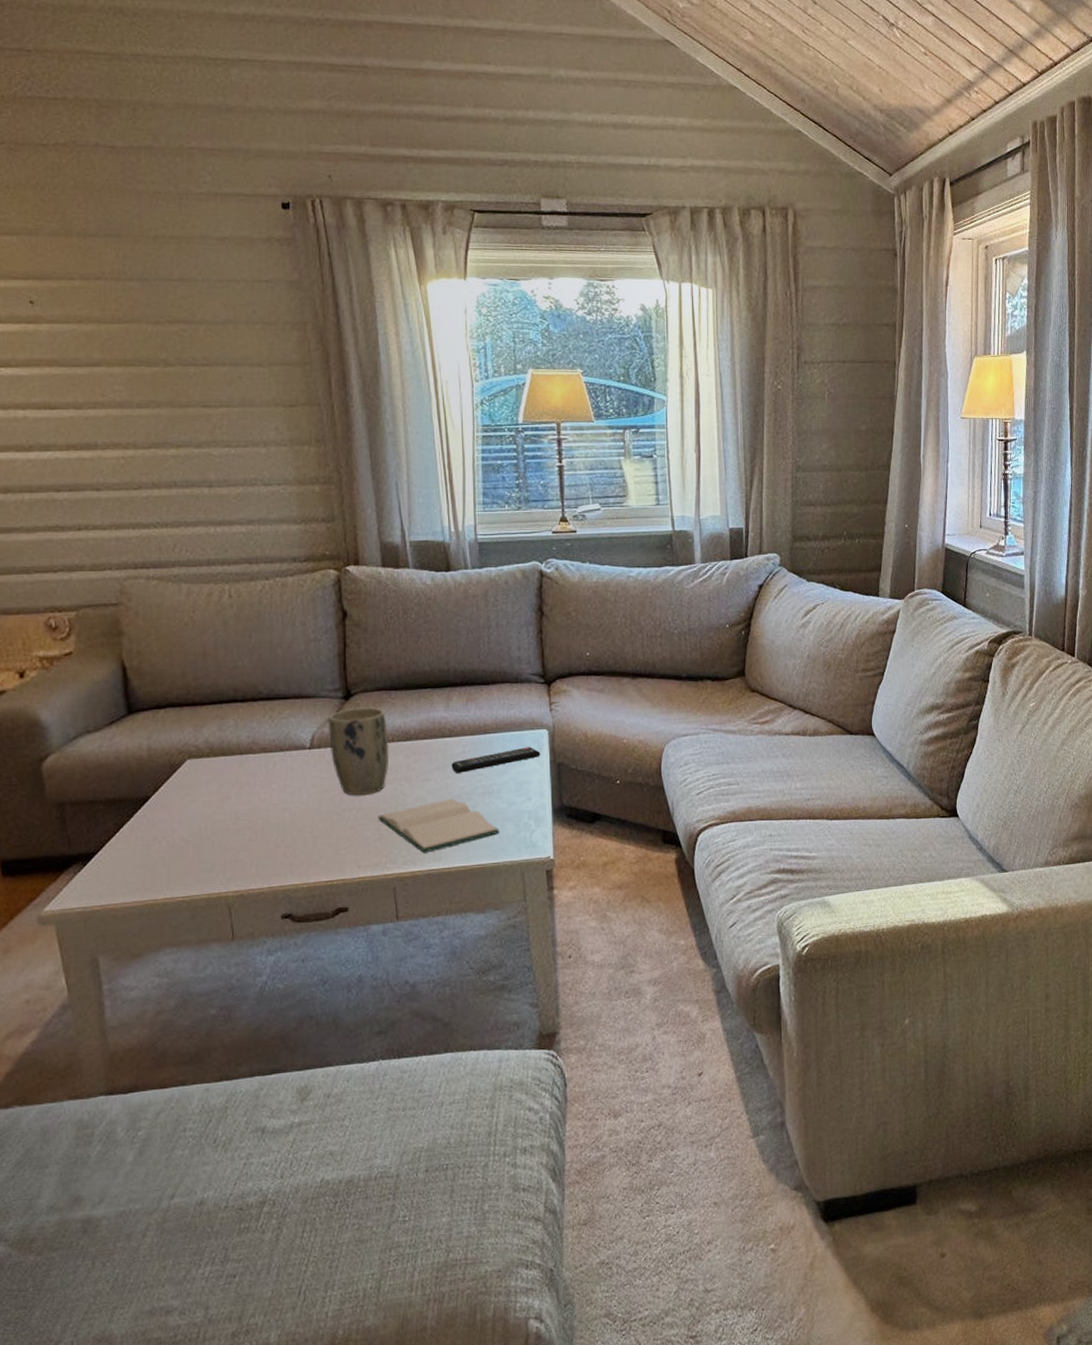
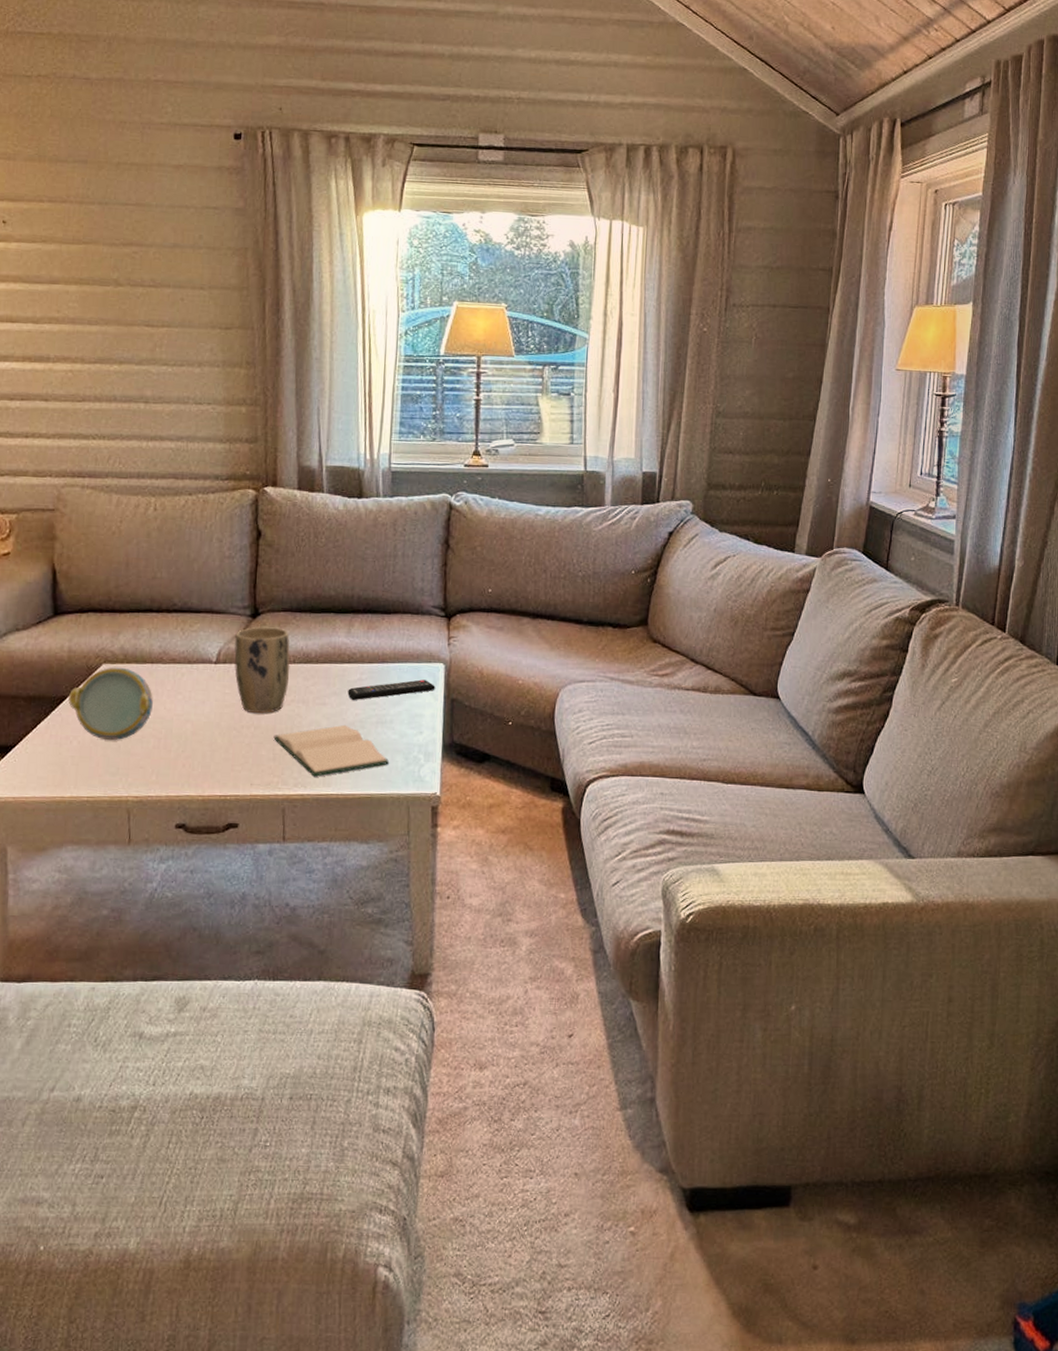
decorative bowl: none [153,761,246,838] -> present [69,667,153,741]

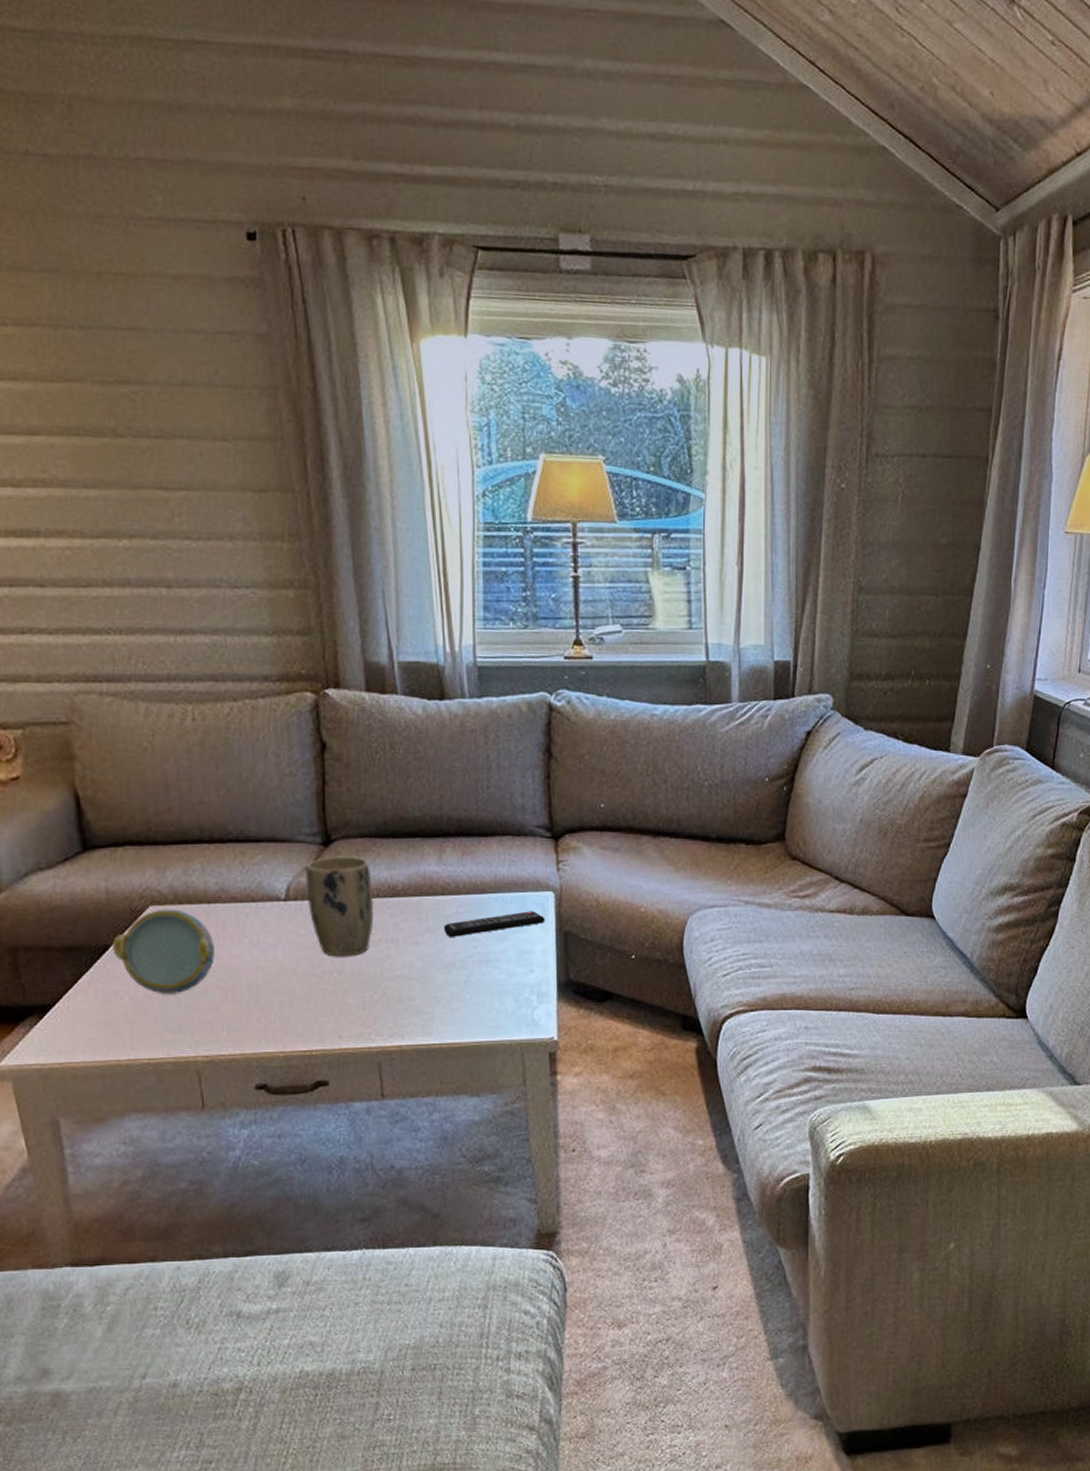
hardback book: present [273,724,389,777] -> none [361,965,497,1025]

